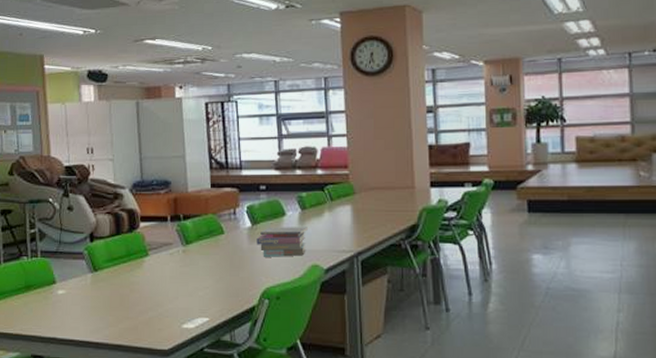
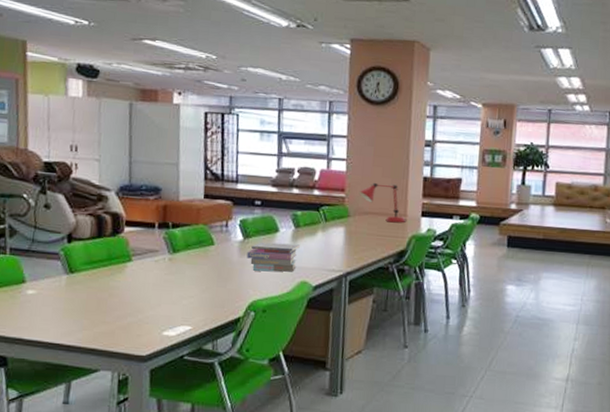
desk lamp: none [362,155,415,196] -> present [358,182,407,223]

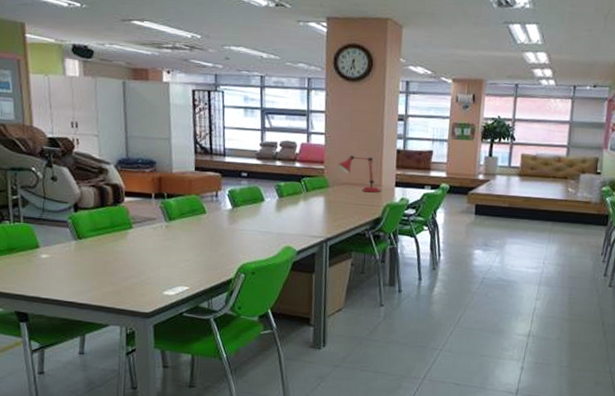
books: present [247,242,300,272] -> none [236,210,284,238]

